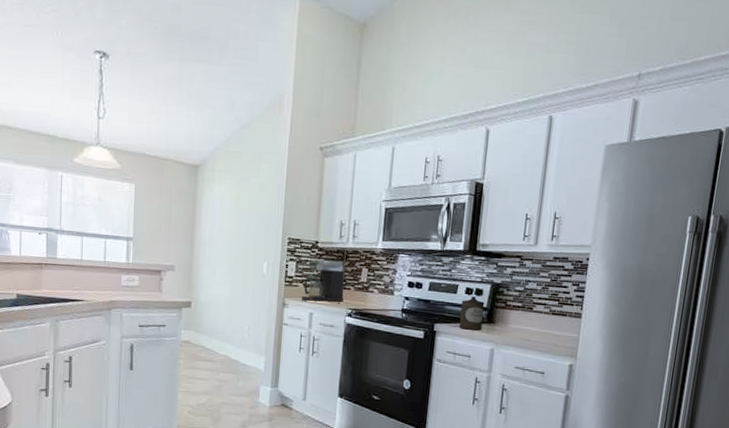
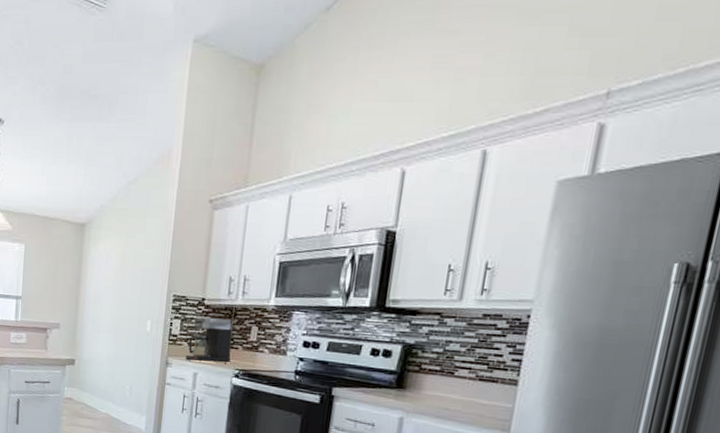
canister: present [459,296,485,331] -> none [362,358,394,397]

